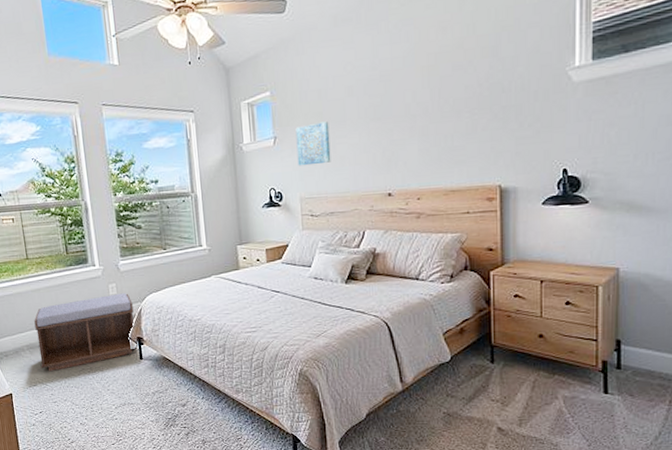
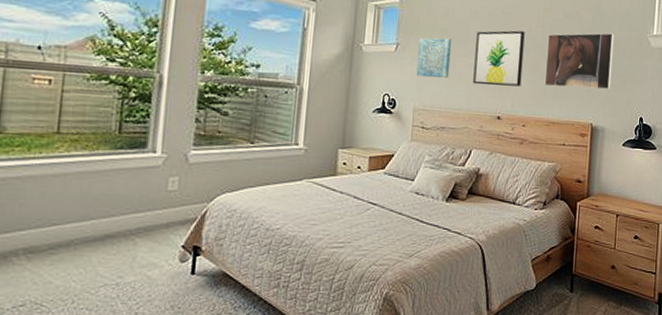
bench: present [34,293,138,372] -> none [38,189,197,287]
wall art: none [354,97,411,164] -> present [473,30,525,87]
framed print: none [436,76,521,153] -> present [544,33,614,90]

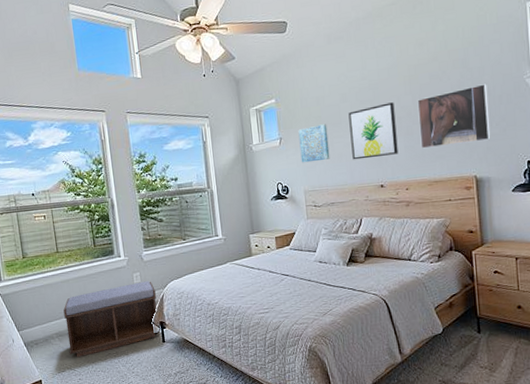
bench: none [38,189,197,287] -> present [63,281,160,358]

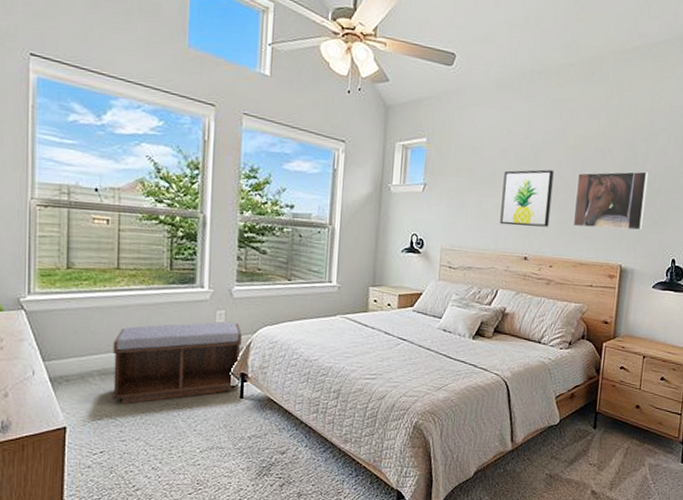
wall art: present [298,124,330,163] -> none [443,177,479,218]

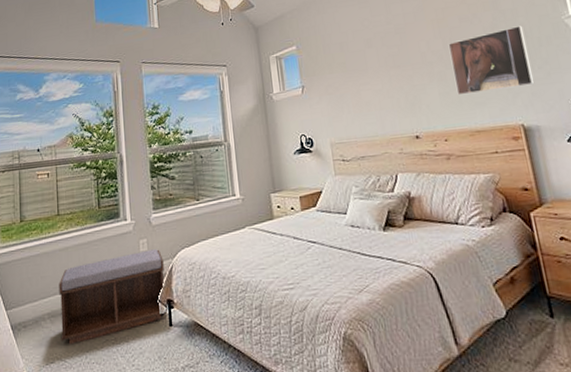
wall art: present [500,169,554,227] -> none [374,46,433,109]

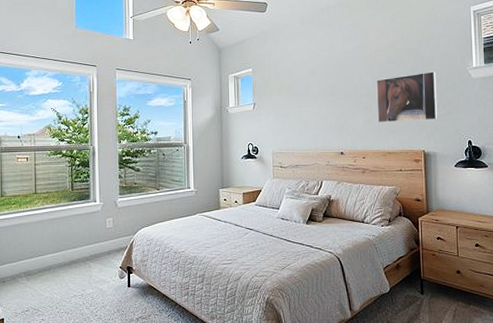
bench: present [59,249,167,345] -> none [34,227,127,298]

